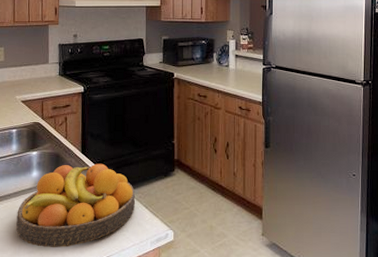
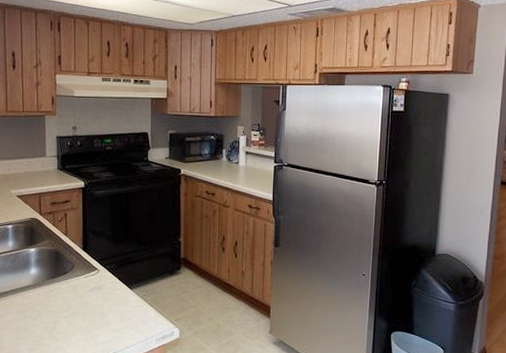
fruit bowl: present [16,163,136,248] -> none [15,261,140,346]

